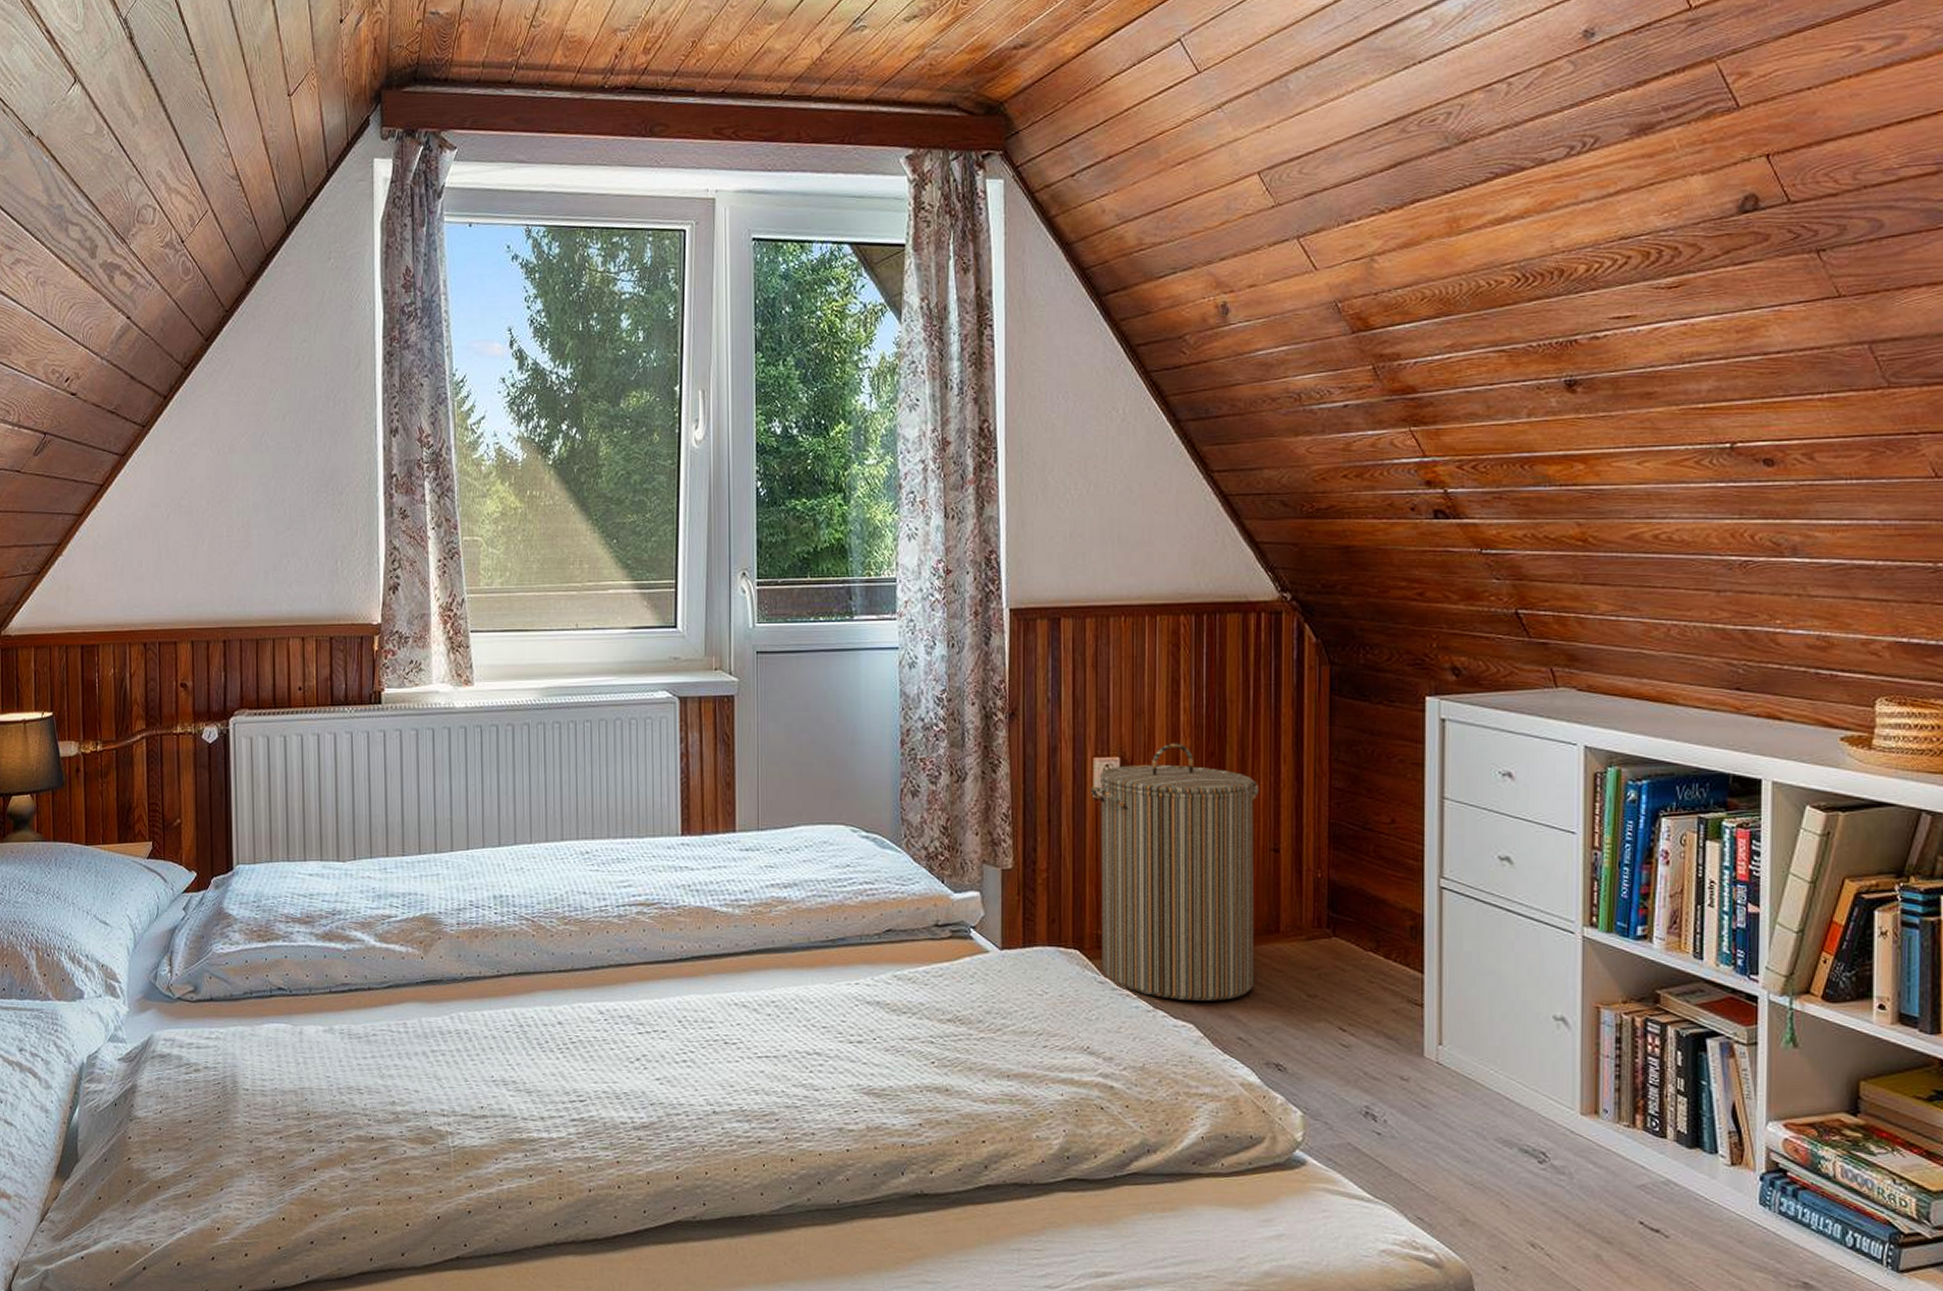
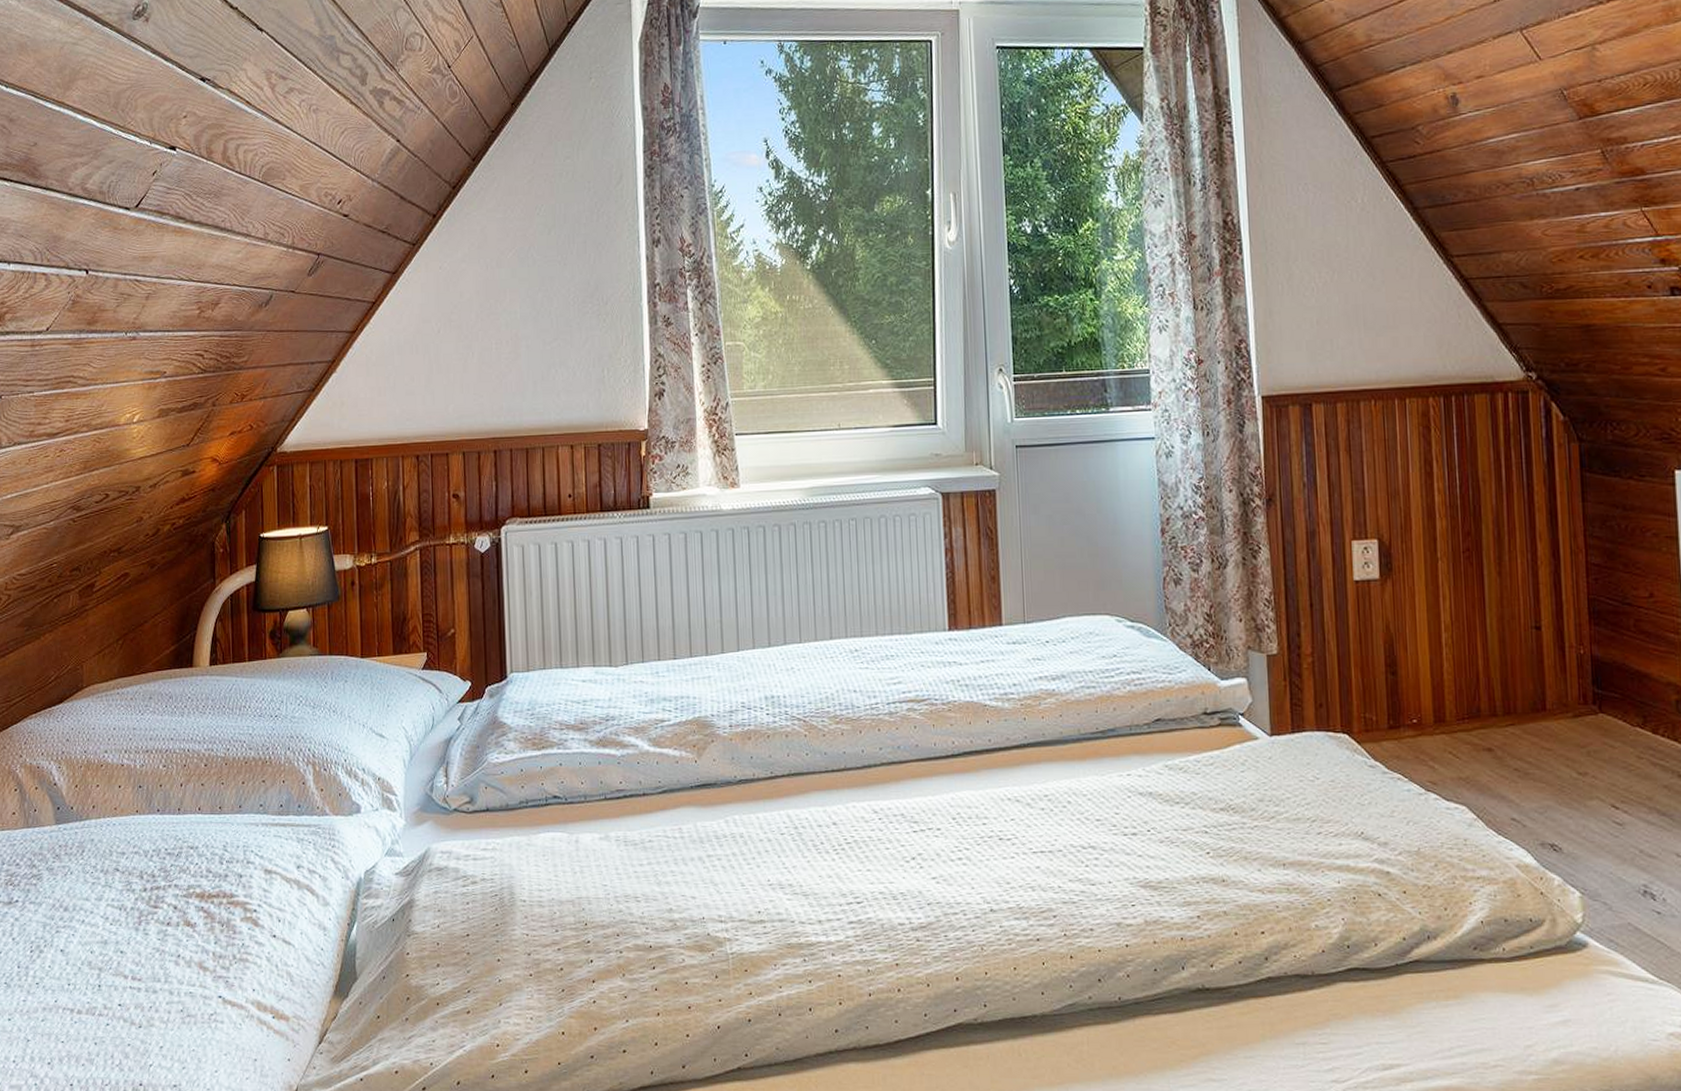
laundry hamper: present [1090,743,1259,1001] -> none [1350,523,1525,782]

